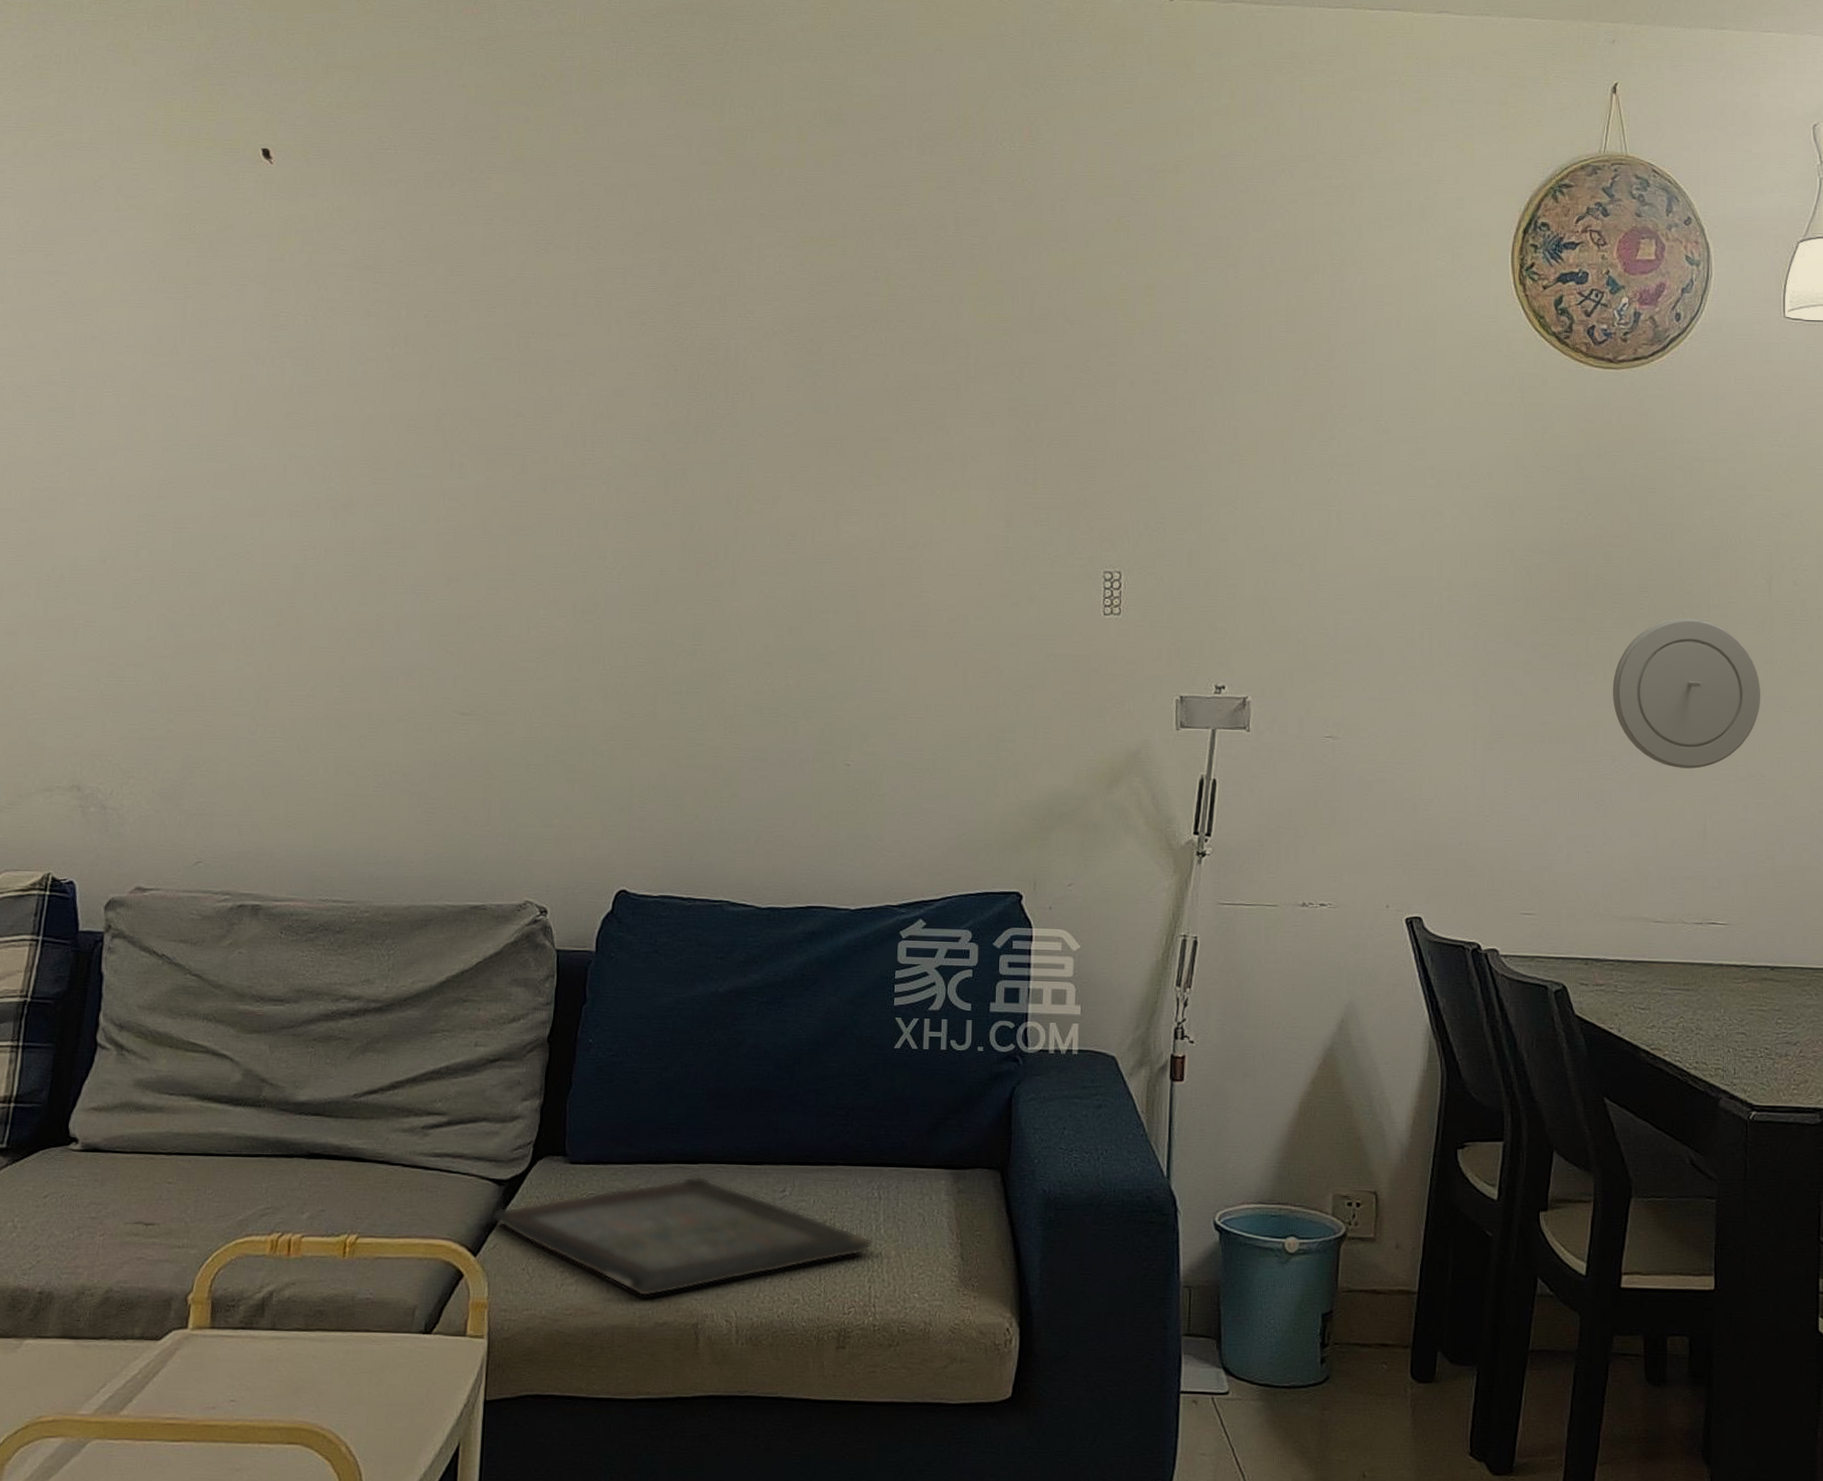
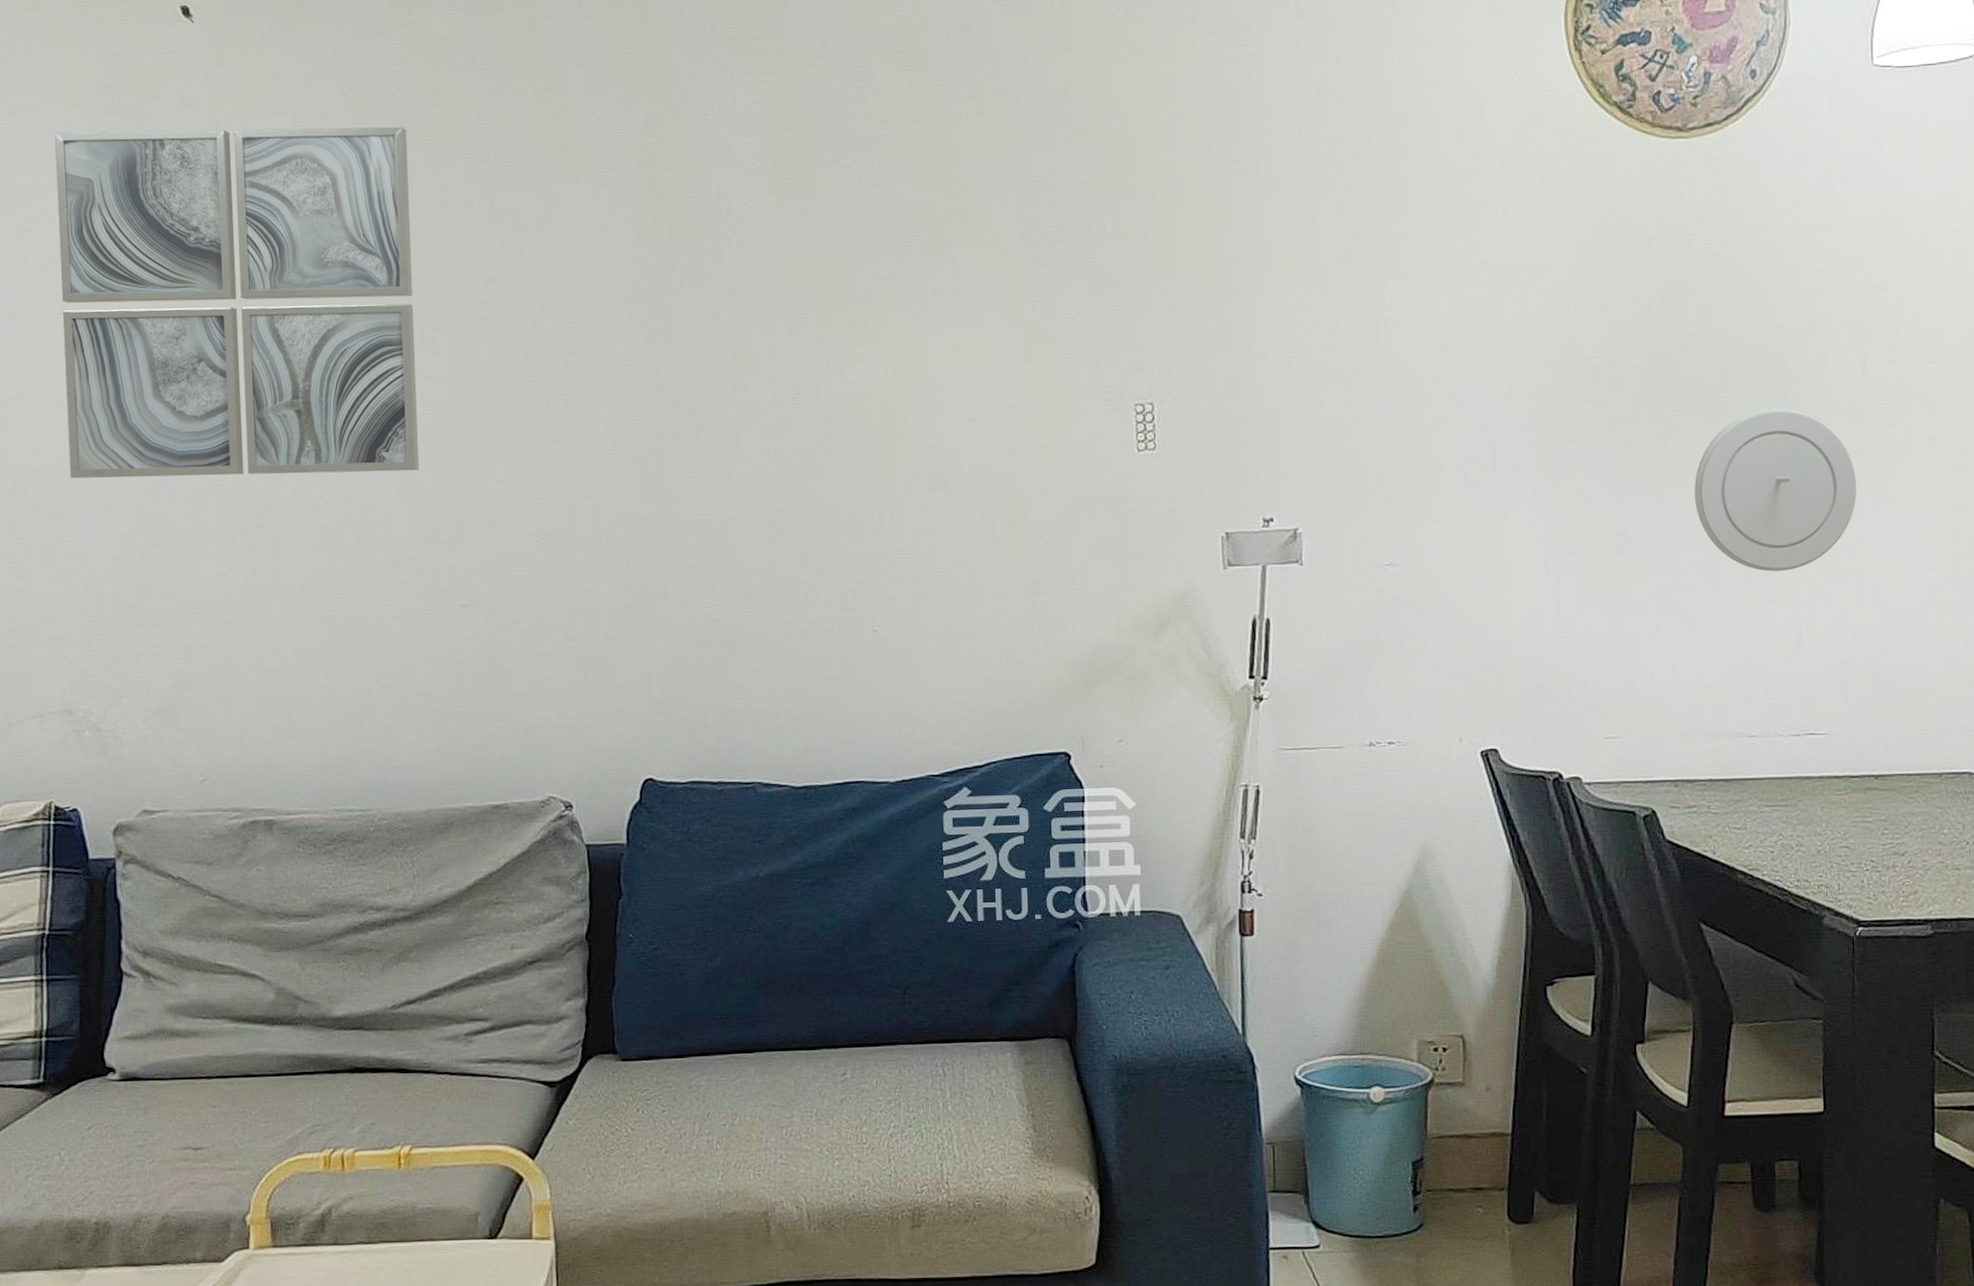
wall art: none [106,252,457,584] -> present [55,126,419,479]
serving tray: present [491,1175,874,1297] -> none [545,1064,942,1189]

